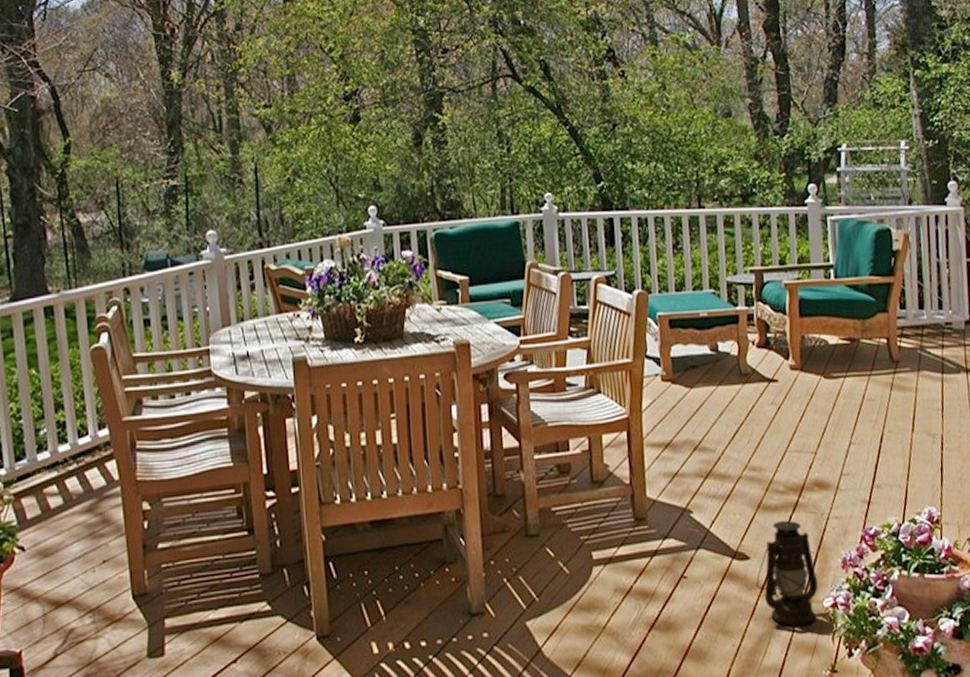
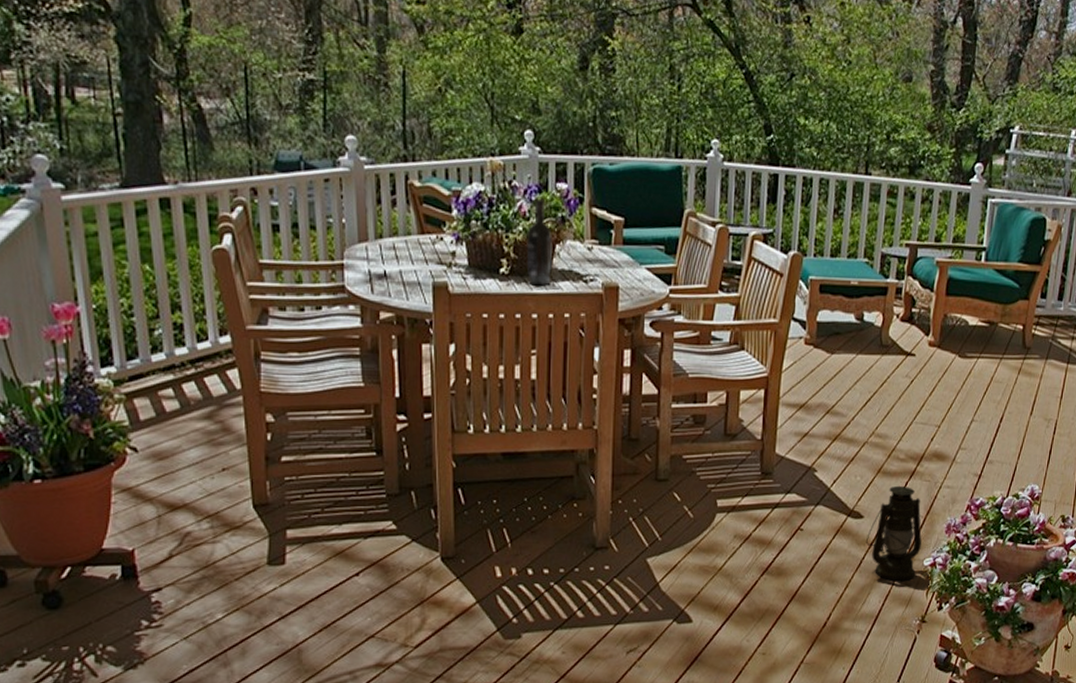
wine bottle: none [377,267,404,351] -> present [526,198,552,286]

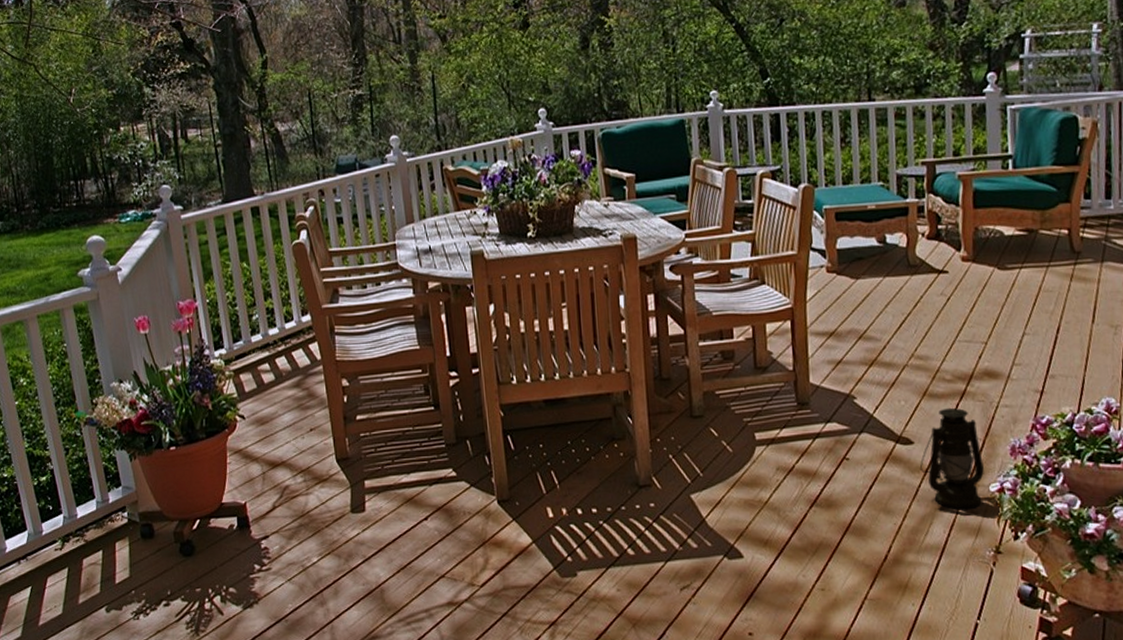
wine bottle: present [526,198,552,286] -> none [548,166,574,245]

